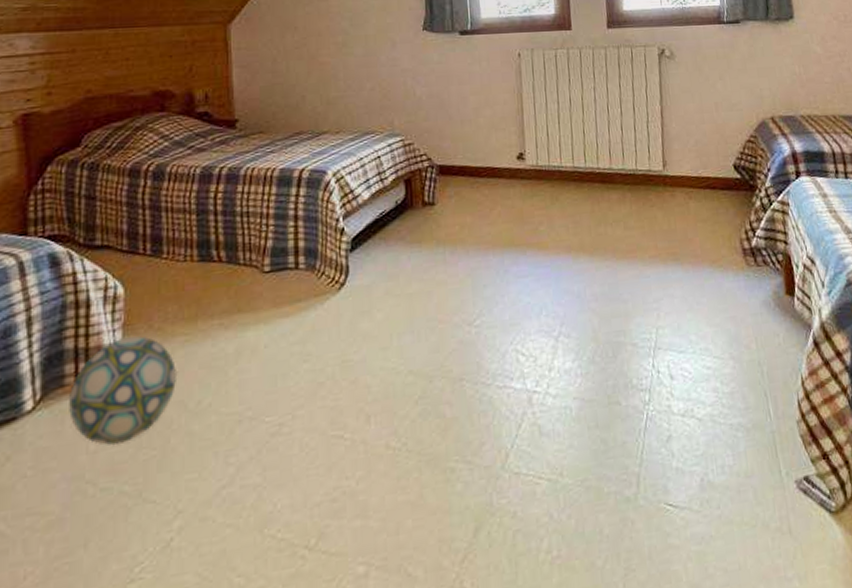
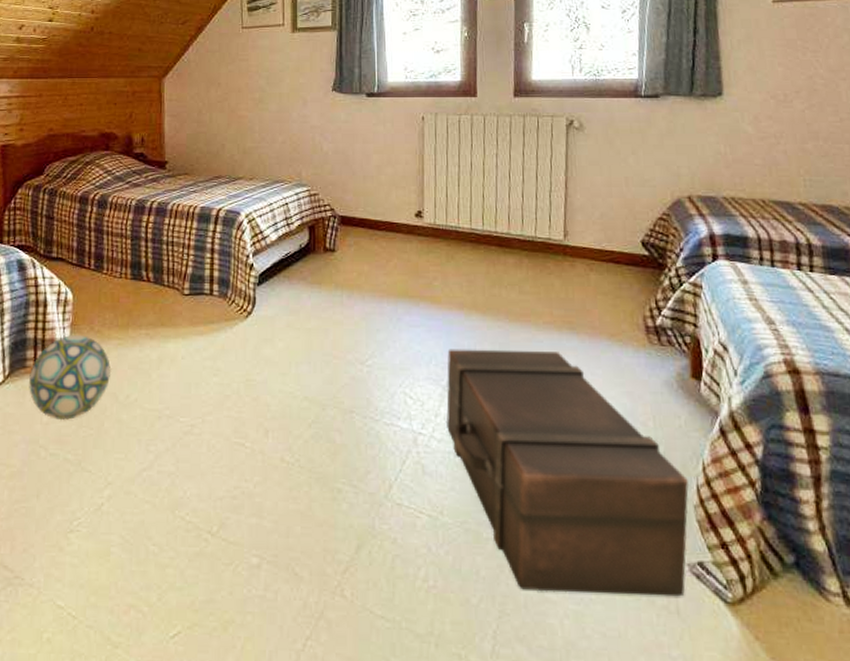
suitcase: none [557,285,795,541] -> present [445,349,689,597]

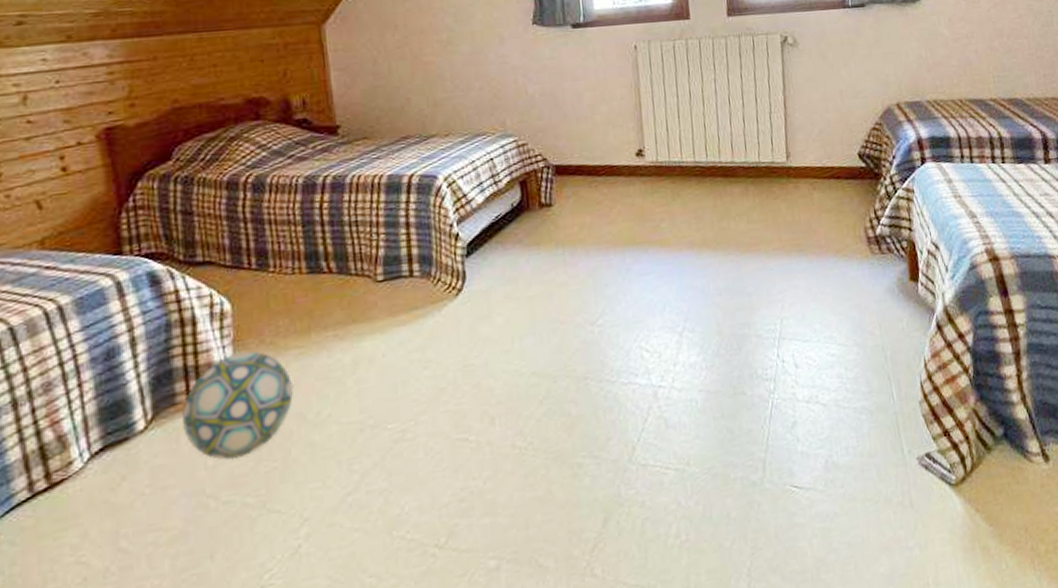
suitcase: present [445,349,689,597] -> none [681,276,916,521]

